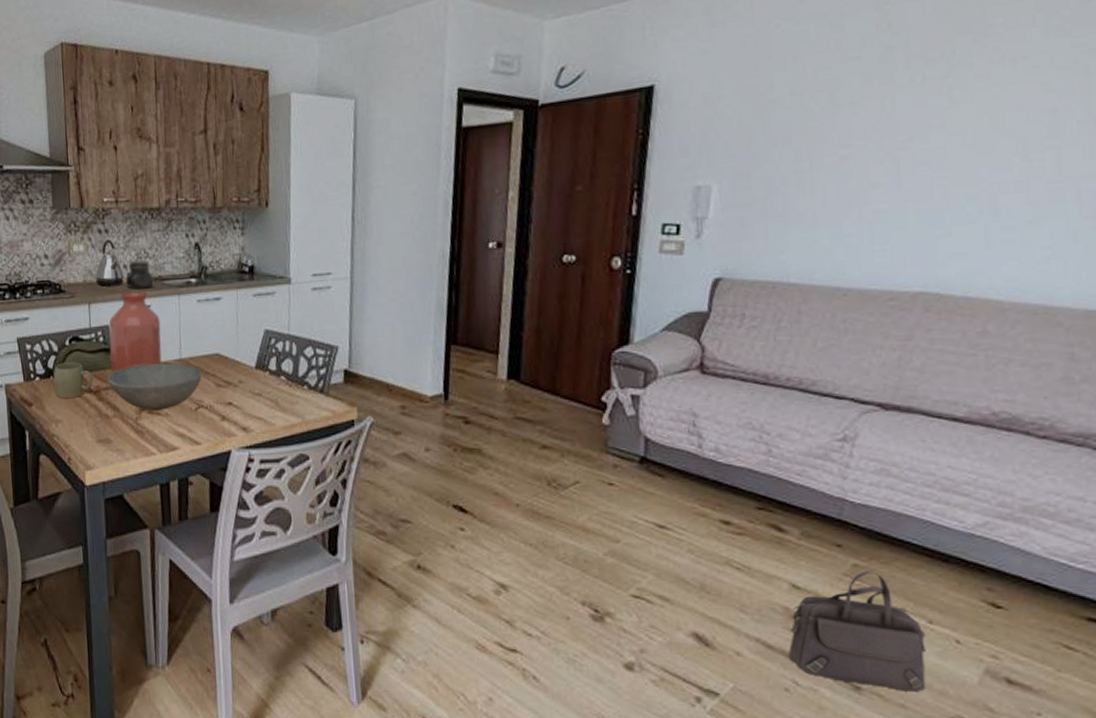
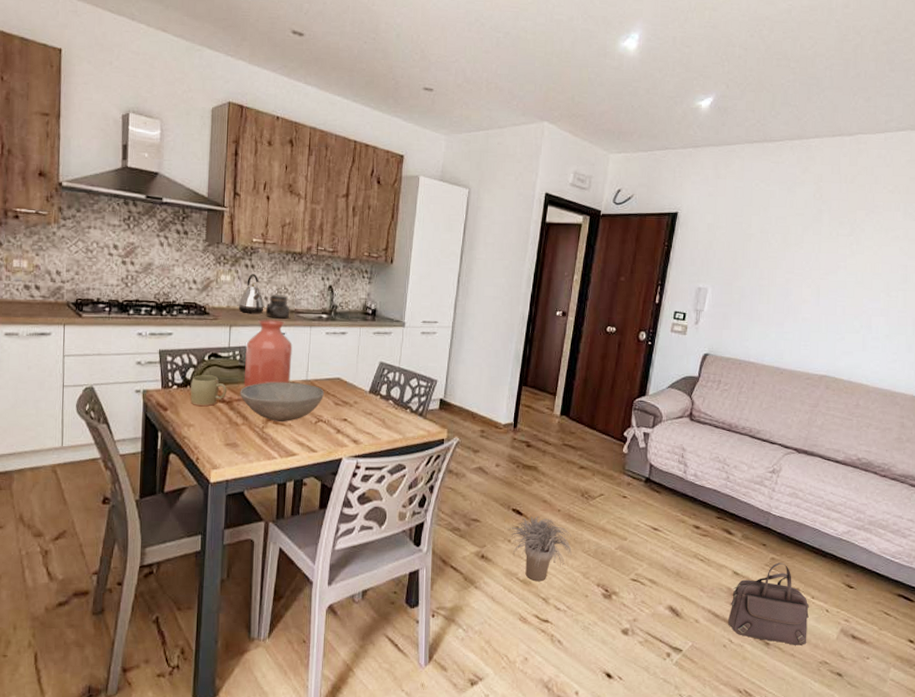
potted plant: none [450,514,541,599] -> present [509,516,572,582]

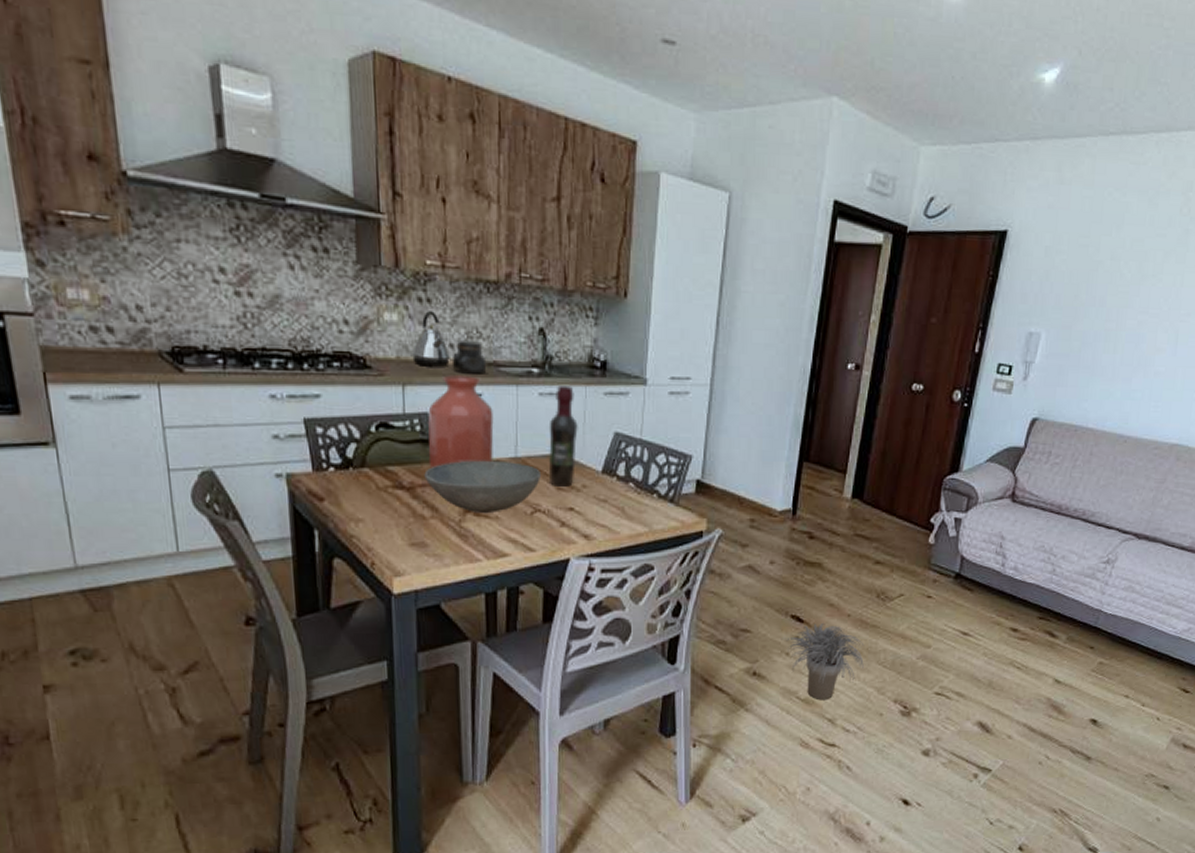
mug: present [190,375,227,407] -> none [353,452,407,495]
wine bottle: none [329,327,353,403] -> present [548,386,578,487]
handbag: present [727,562,809,645] -> none [1044,667,1138,758]

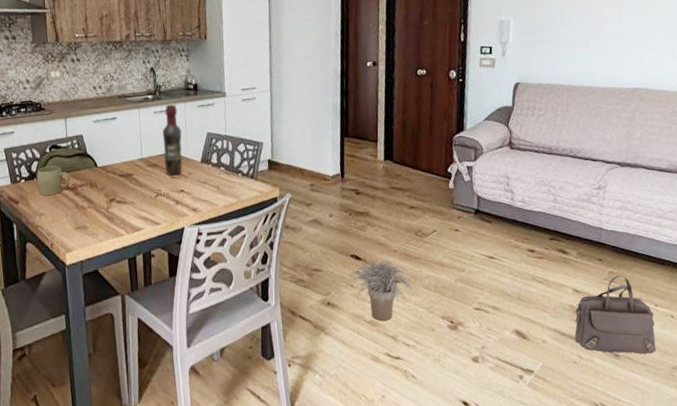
mug: none [353,452,407,495] -> present [36,165,71,196]
kettle: present [412,311,450,368] -> none [70,66,94,105]
bowl: present [424,460,540,514] -> none [82,162,160,201]
vase: present [428,375,494,468] -> none [82,106,127,173]
jar: present [452,339,487,376] -> none [95,81,118,106]
handbag: none [1044,667,1138,758] -> present [574,275,657,354]

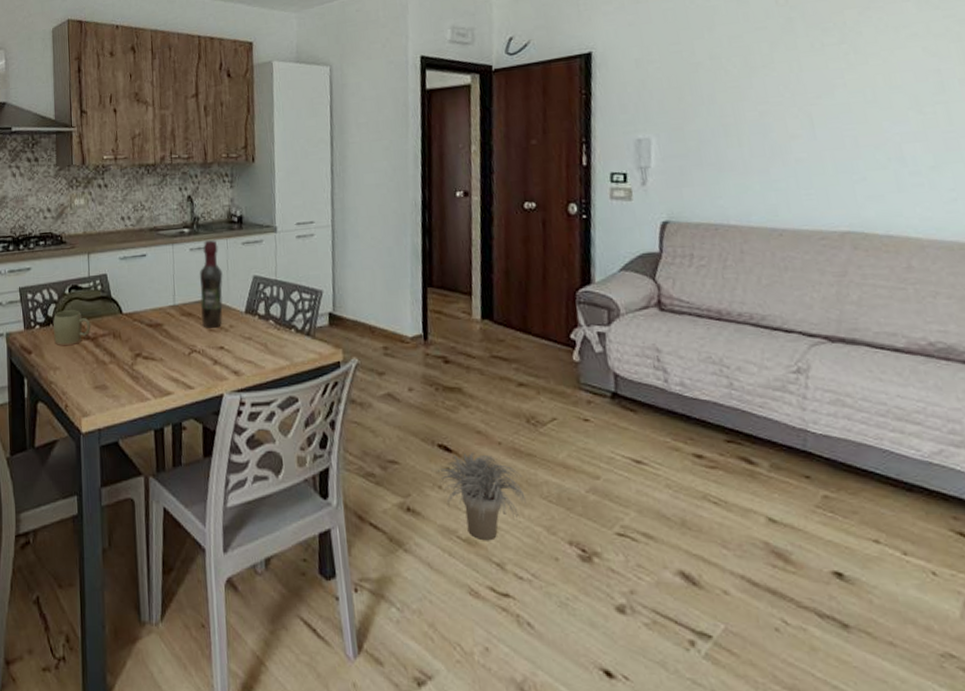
handbag: present [574,275,657,354] -> none [772,502,912,628]

